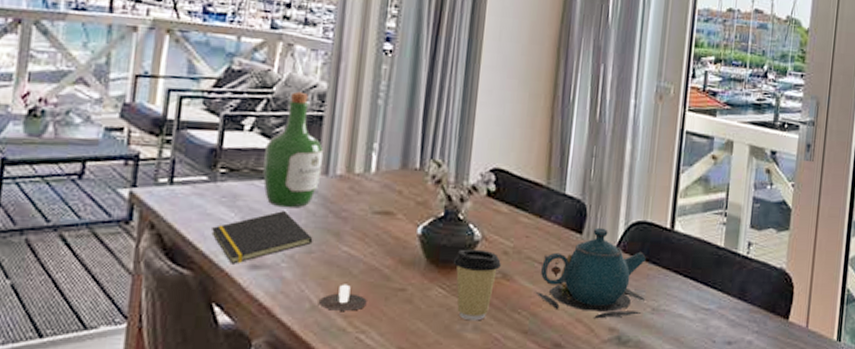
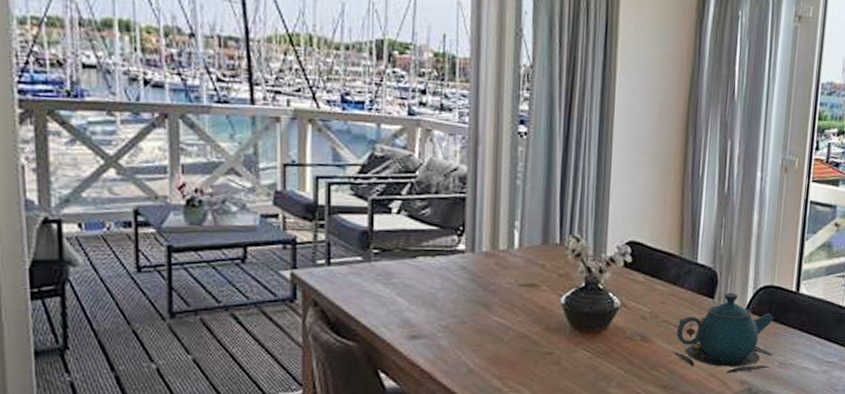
notepad: present [211,211,313,264] -> none [371,286,465,335]
wine bottle: present [262,91,324,208] -> none [413,175,469,284]
candle: present [319,284,367,311] -> none [475,349,519,373]
coffee cup: present [453,249,501,321] -> none [595,315,640,379]

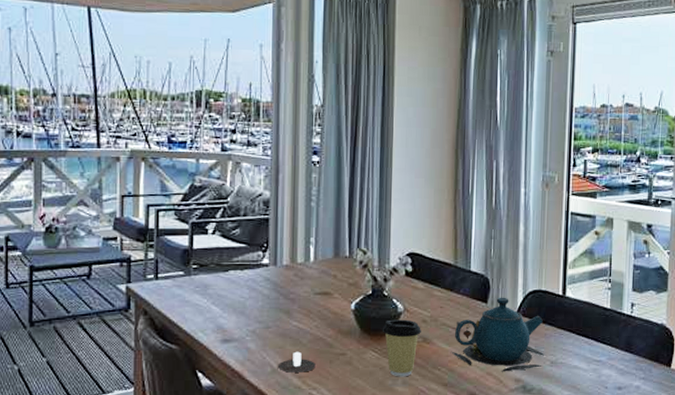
candle: none [475,349,519,373] -> present [278,351,316,373]
coffee cup: none [595,315,640,379] -> present [382,319,421,377]

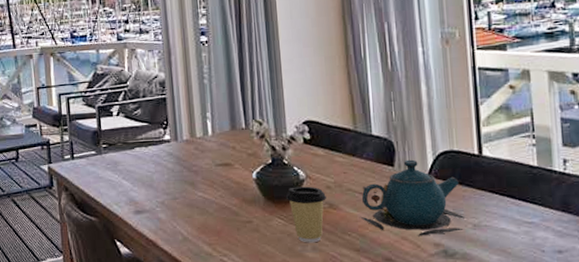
candle: present [278,351,316,373] -> none [189,220,224,240]

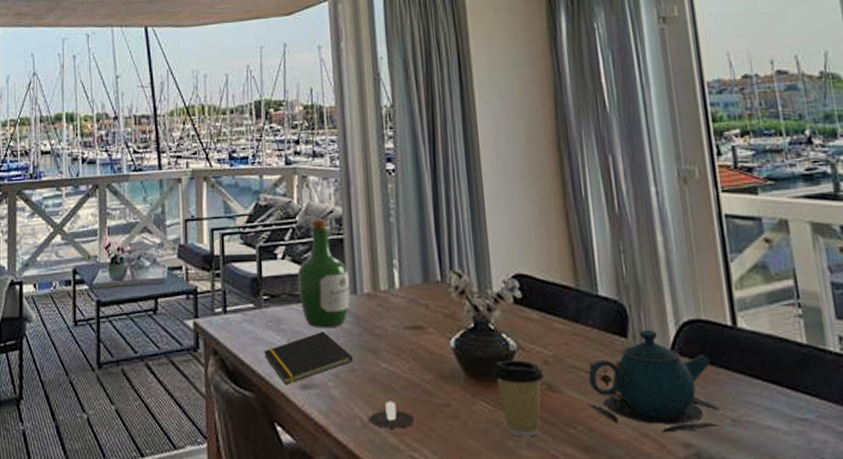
notepad: none [105,170,176,211] -> present [264,332,353,385]
wine bottle: none [130,82,173,168] -> present [298,218,351,329]
candle: none [189,220,224,240] -> present [369,401,414,428]

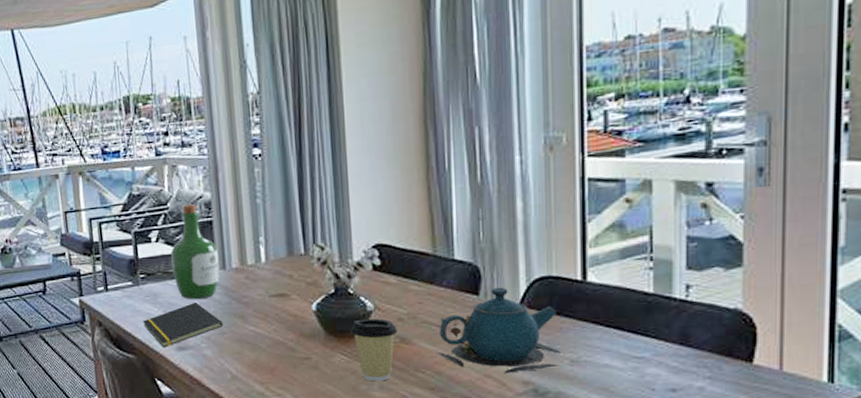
candle: present [369,401,414,428] -> none [238,357,278,379]

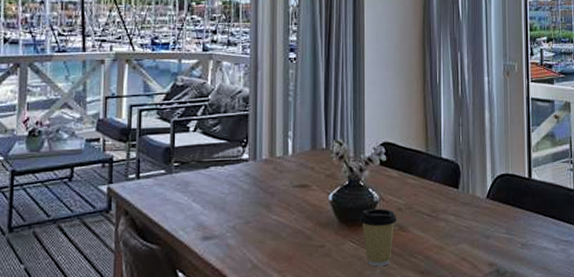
notepad: present [143,302,224,348] -> none [171,192,249,238]
wine bottle: present [171,203,220,300] -> none [206,97,251,189]
teapot: present [436,287,565,374] -> none [426,182,518,257]

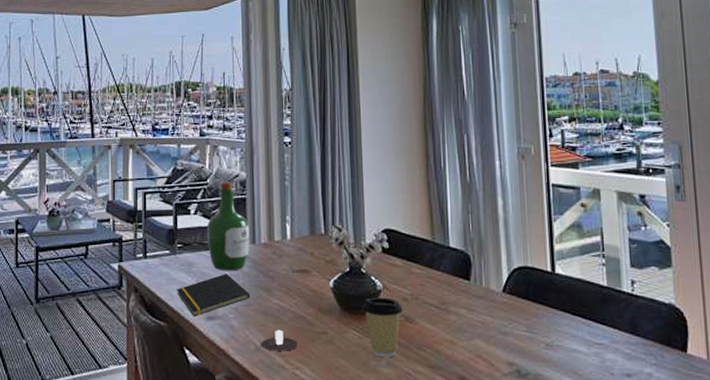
notepad: none [171,192,249,238] -> present [177,274,250,317]
wine bottle: none [206,97,251,189] -> present [207,181,250,271]
candle: none [259,245,295,268] -> present [261,329,298,351]

